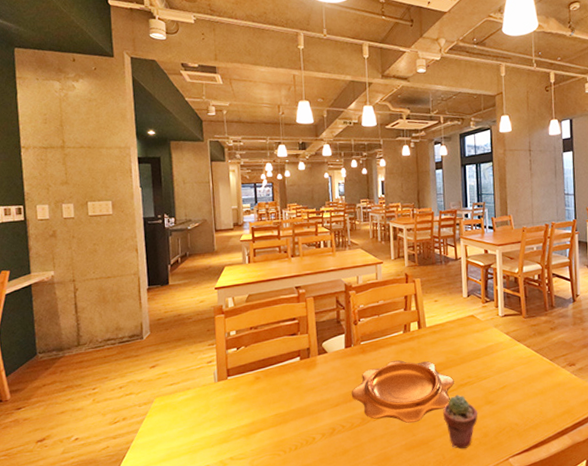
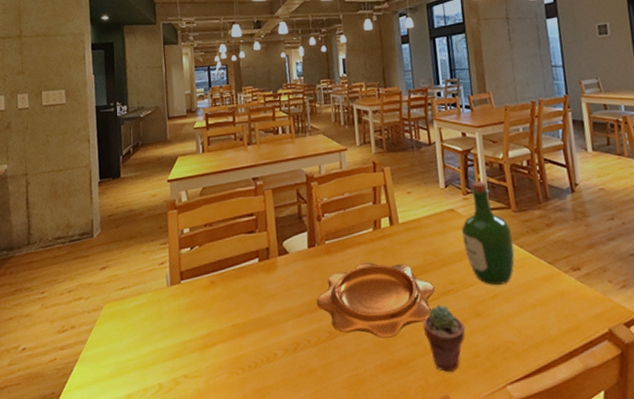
wine bottle: none [479,291,523,378] -> present [461,181,515,285]

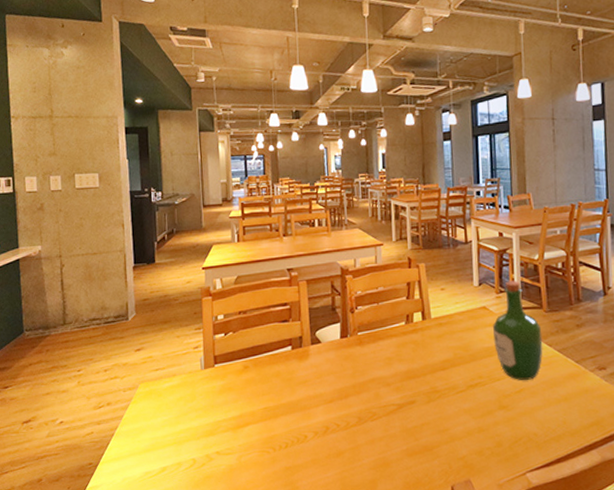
decorative bowl: present [316,263,435,338] -> none [347,355,463,425]
potted succulent: present [422,305,466,373] -> none [449,397,490,459]

